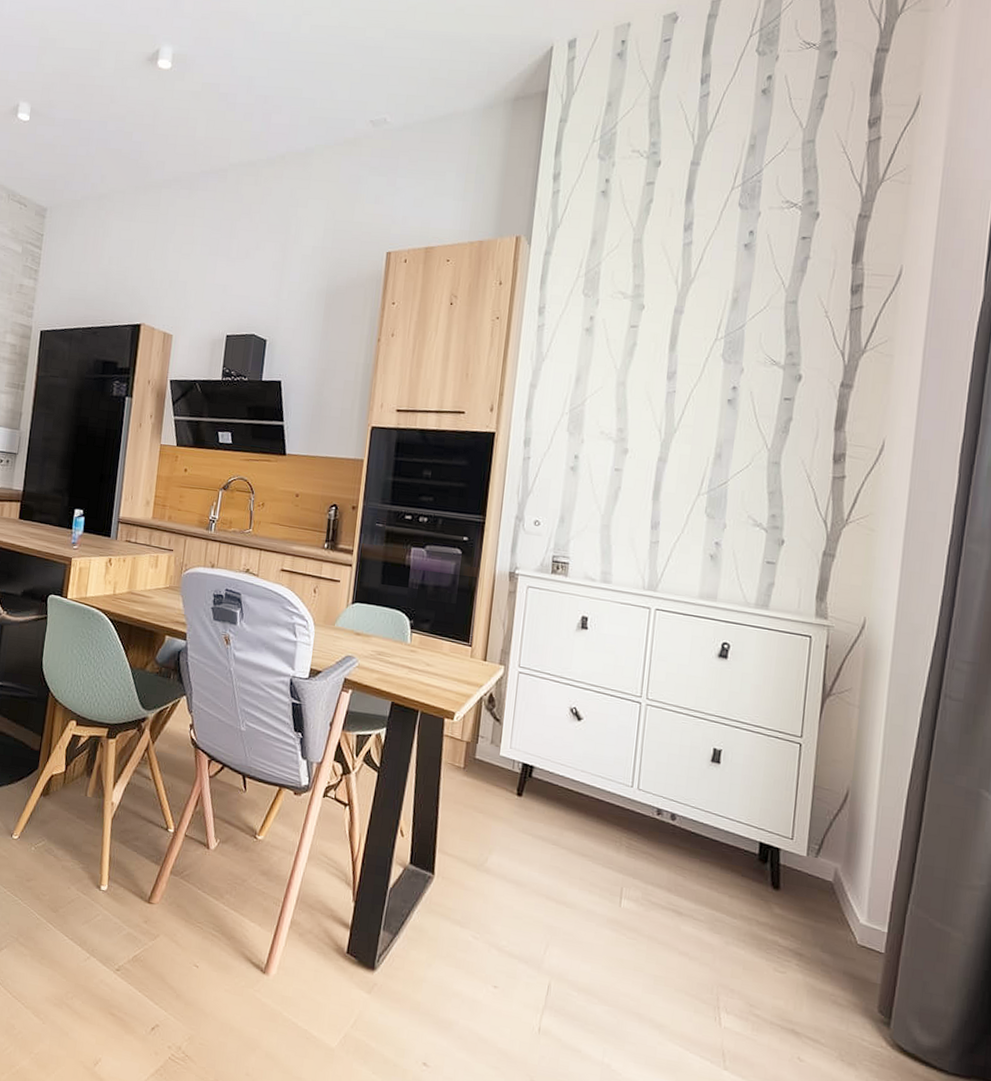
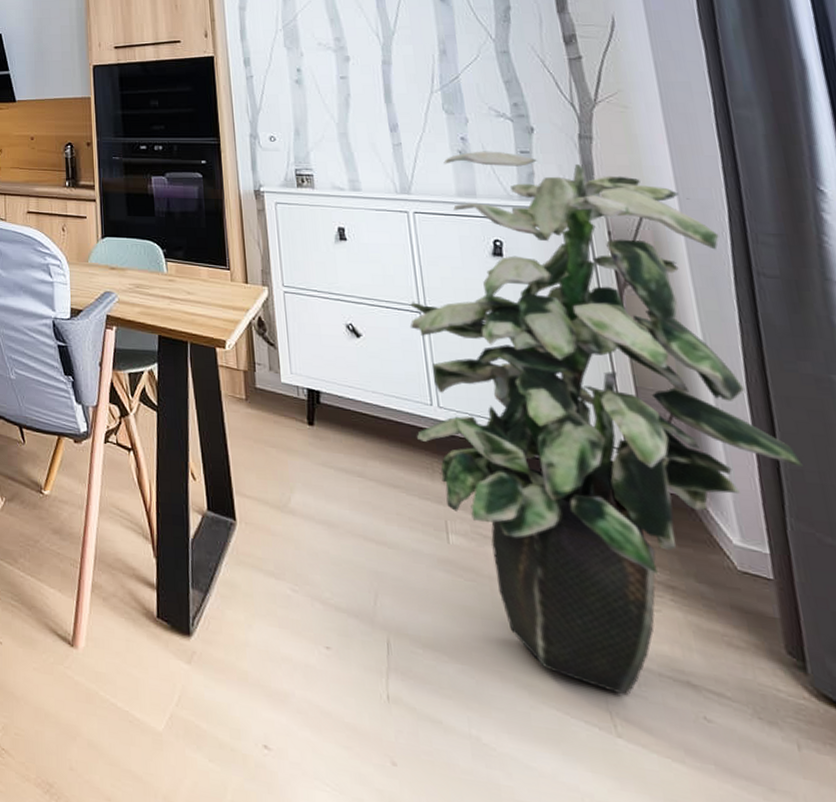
indoor plant: none [613,557,935,1038] -> present [409,151,803,696]

